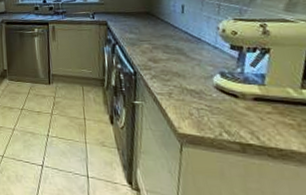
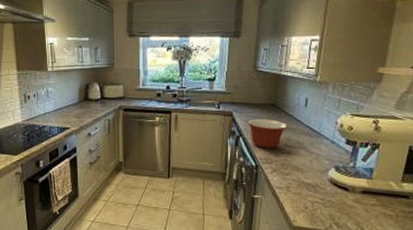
mixing bowl: none [122,26,165,56] -> present [247,118,288,149]

